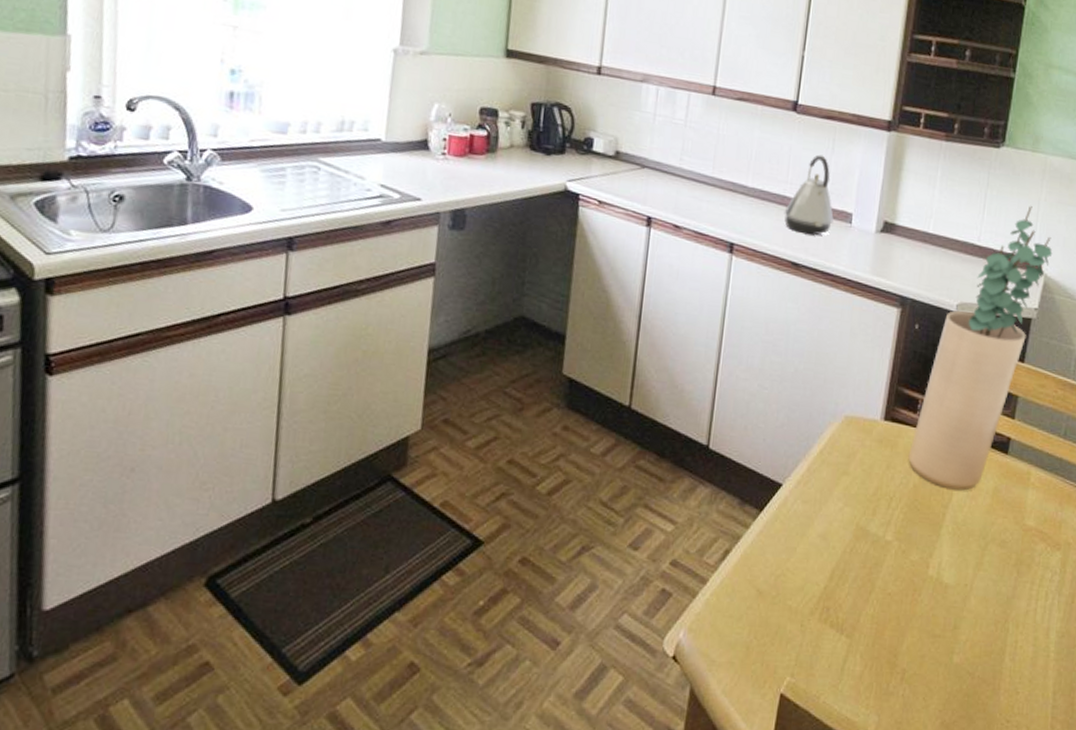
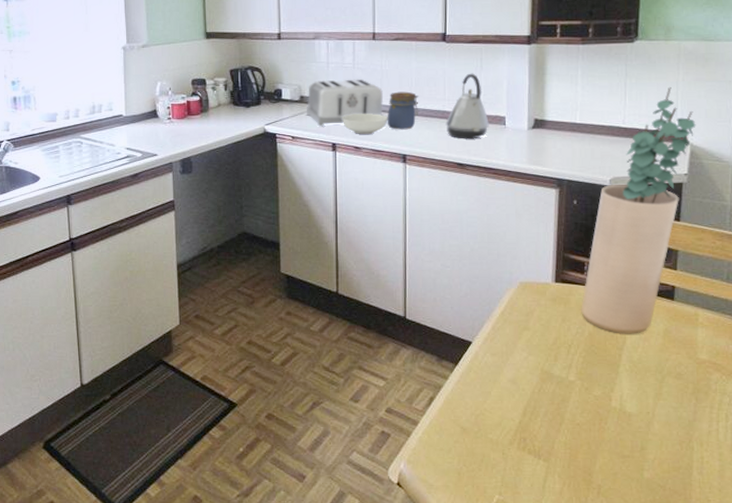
toaster: none [619,134,716,194] -> present [306,79,383,127]
bowl: none [662,182,719,212] -> present [341,113,389,134]
jar: none [716,164,758,213] -> present [387,91,419,130]

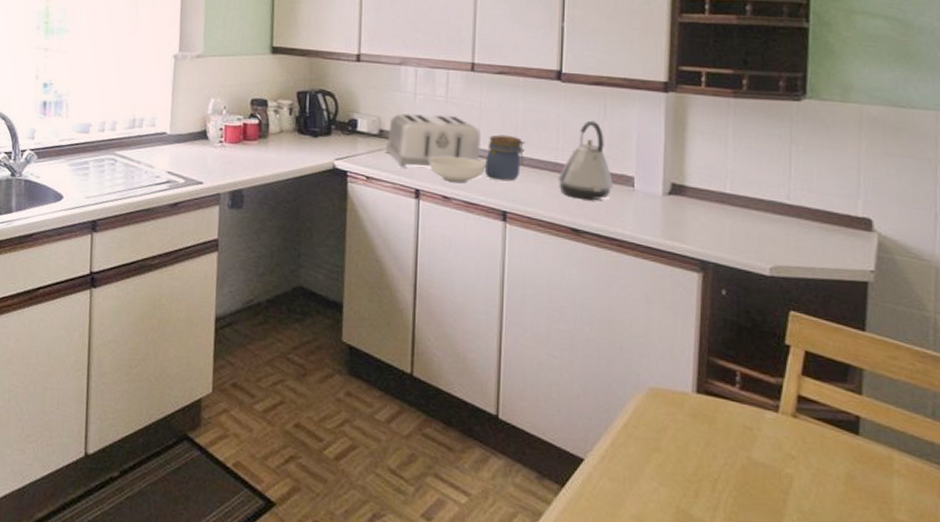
vase: present [581,86,696,334] -> none [731,158,885,475]

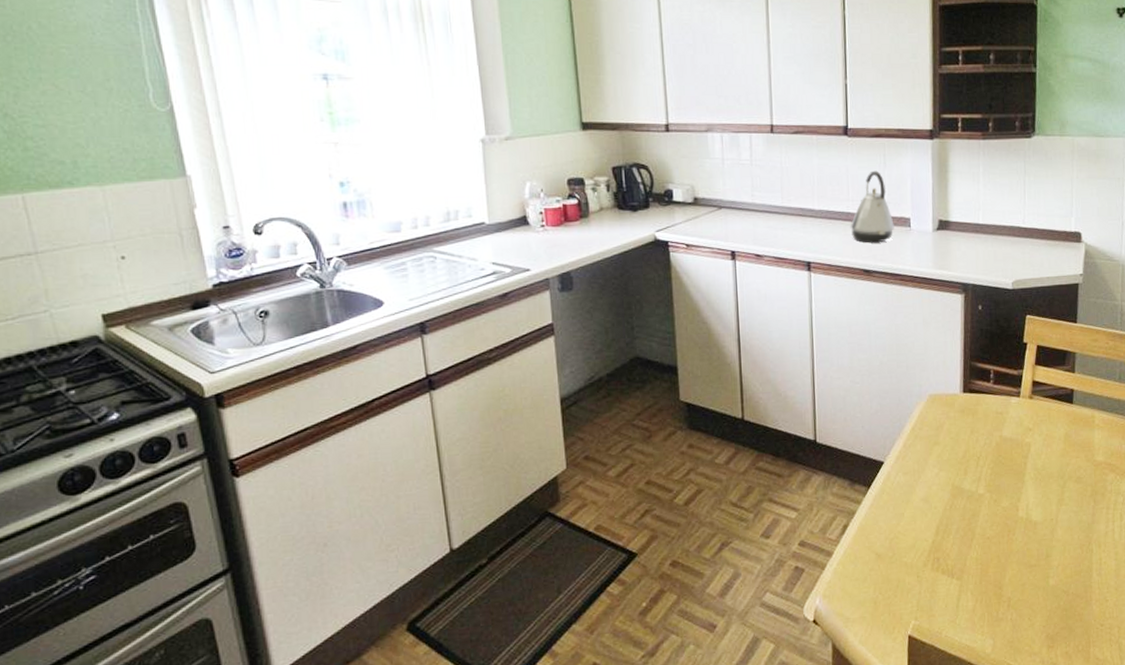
toaster: present [385,112,481,168] -> none [700,177,785,233]
bowl: present [428,156,487,183] -> none [740,216,791,240]
jar: present [484,134,525,182] -> none [789,191,822,235]

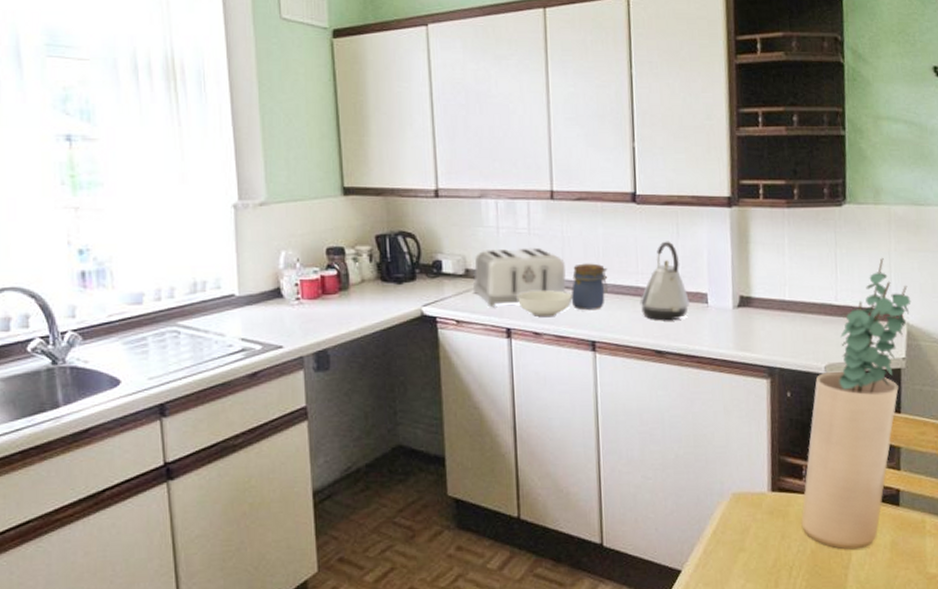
toaster: none [700,177,785,233] -> present [472,247,566,308]
bowl: none [740,216,791,240] -> present [516,290,574,316]
jar: none [789,191,822,235] -> present [571,263,608,311]
vase: none [988,184,1090,442] -> present [801,257,912,550]

